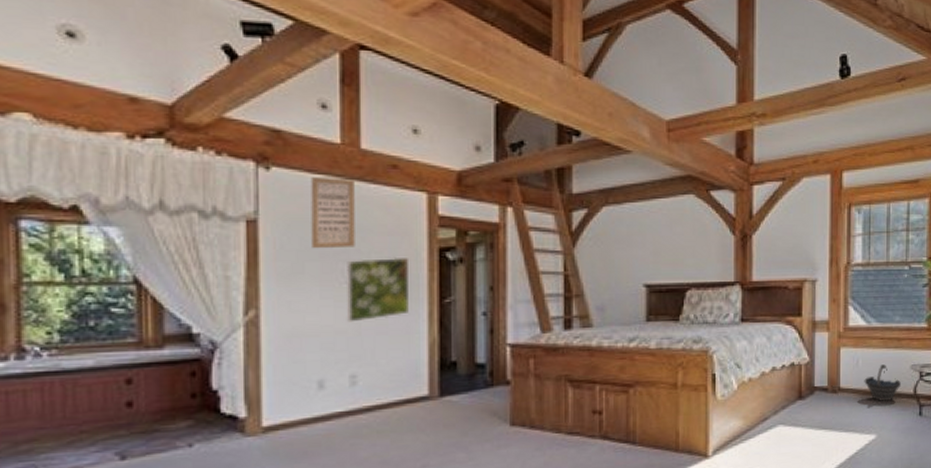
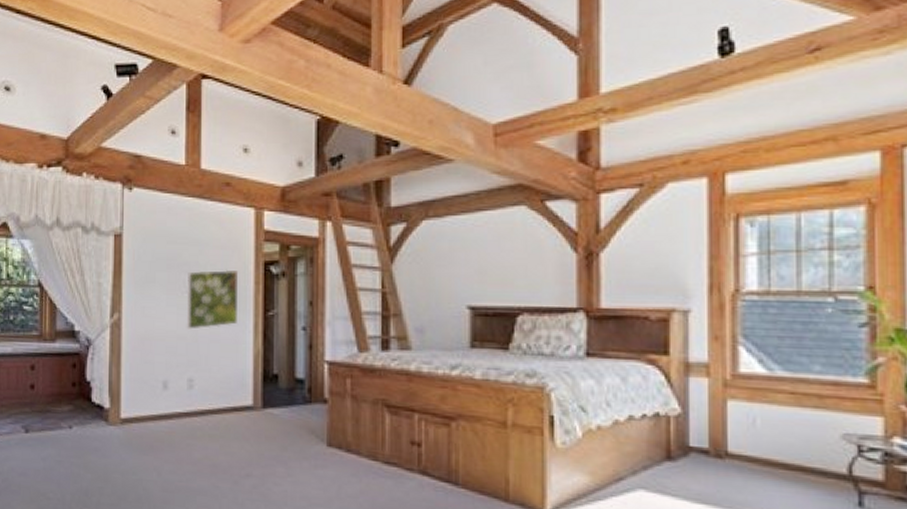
wall art: present [311,176,355,249] -> none [161,195,195,261]
bucket: present [864,364,902,401] -> none [765,428,827,480]

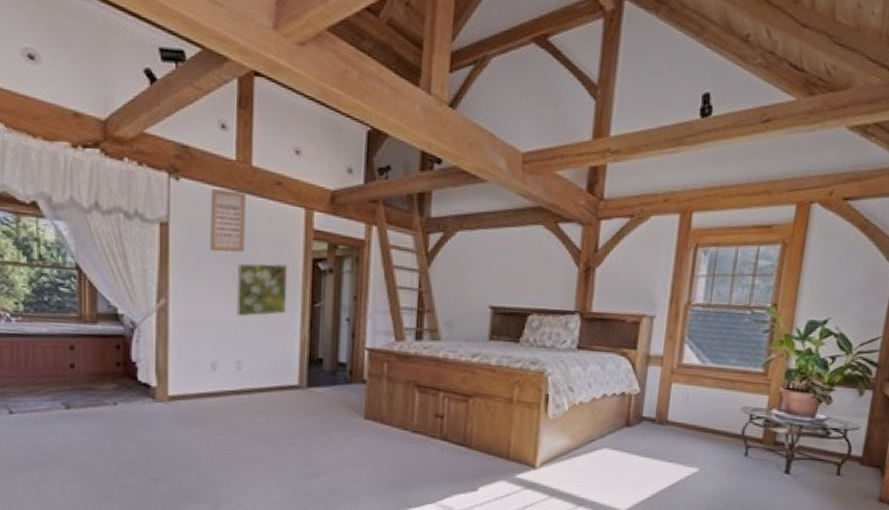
wall art: none [161,195,195,261] -> present [210,188,246,252]

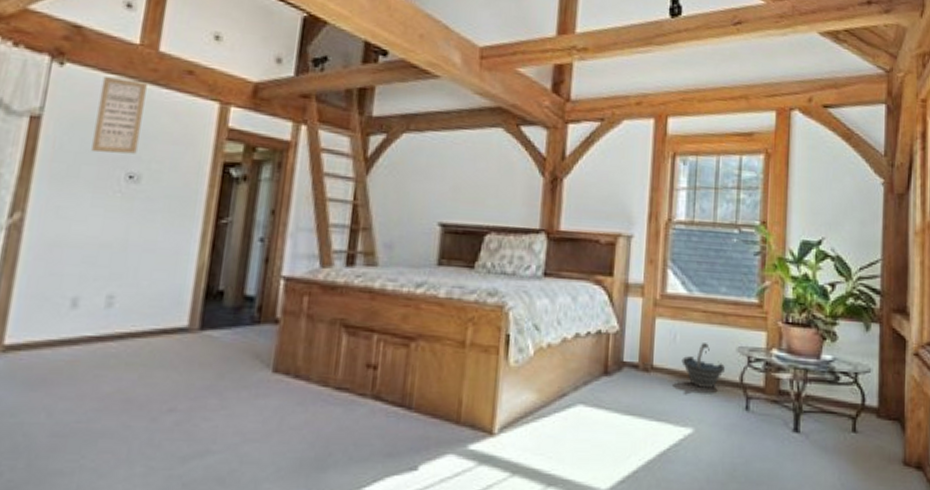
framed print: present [235,263,288,317] -> none [113,167,191,236]
bucket: none [692,403,730,438] -> present [681,343,726,388]

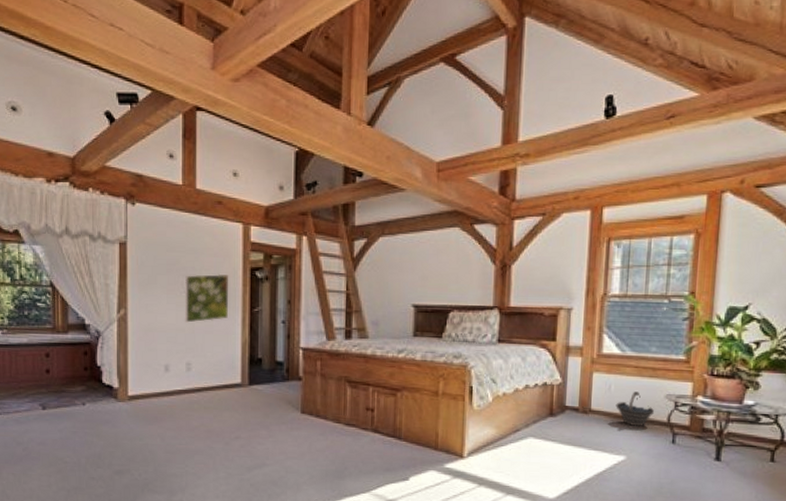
wall art: present [91,75,147,154] -> none [162,210,191,266]
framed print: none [113,167,191,236] -> present [184,273,229,323]

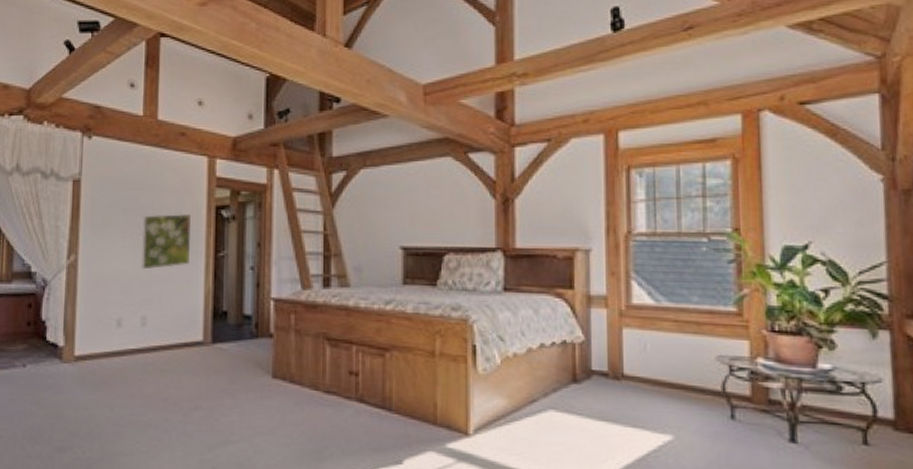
bucket: present [615,391,655,426] -> none [654,352,705,396]

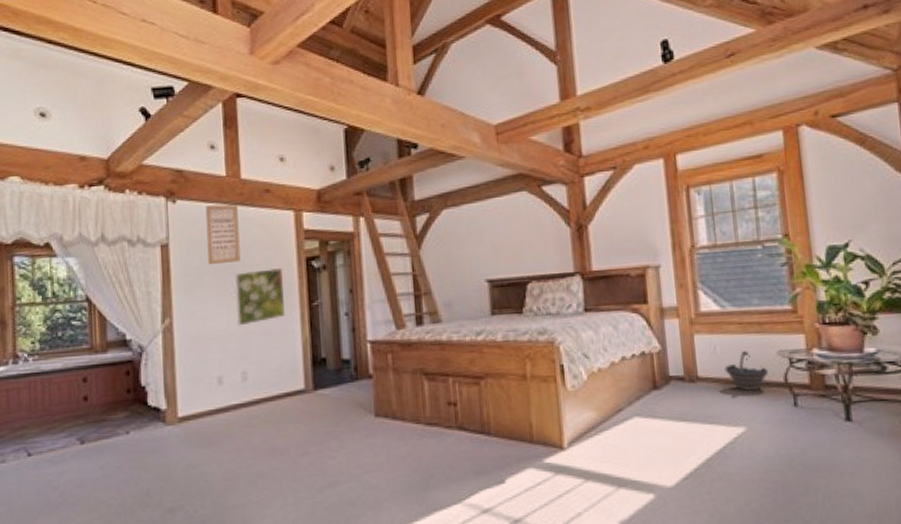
wall art: none [118,143,152,205] -> present [205,204,241,265]
bucket: none [654,352,705,396] -> present [724,351,769,391]

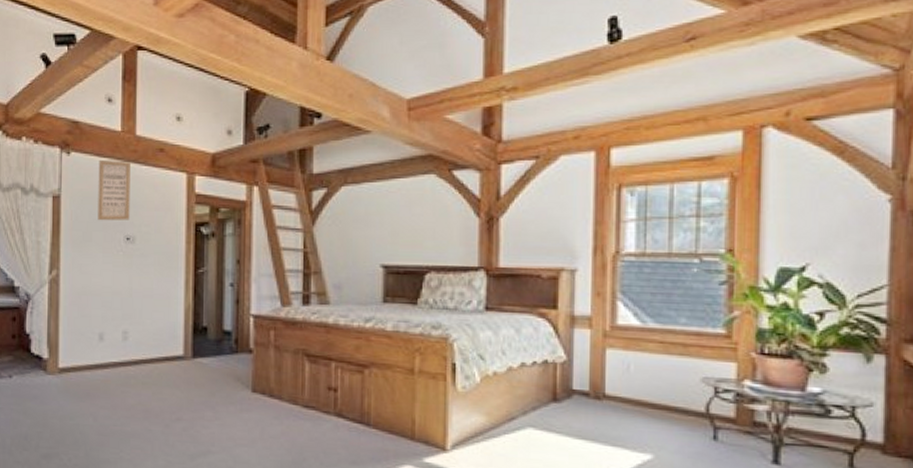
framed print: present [235,267,285,326] -> none [121,229,171,285]
bucket: present [724,351,769,391] -> none [637,373,689,417]

